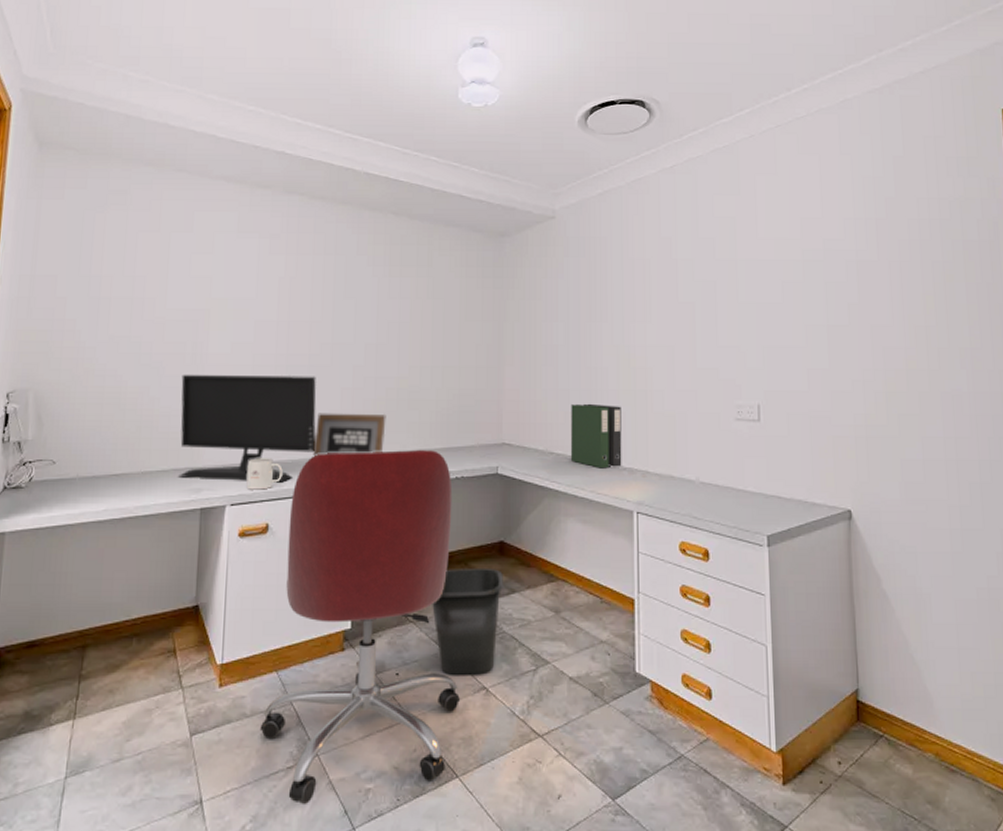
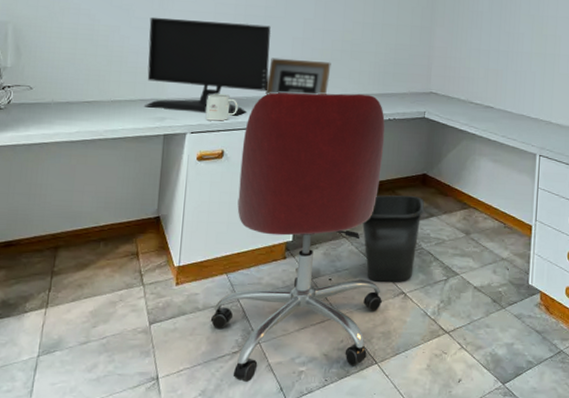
binder: present [570,403,622,469] -> none [487,62,533,118]

